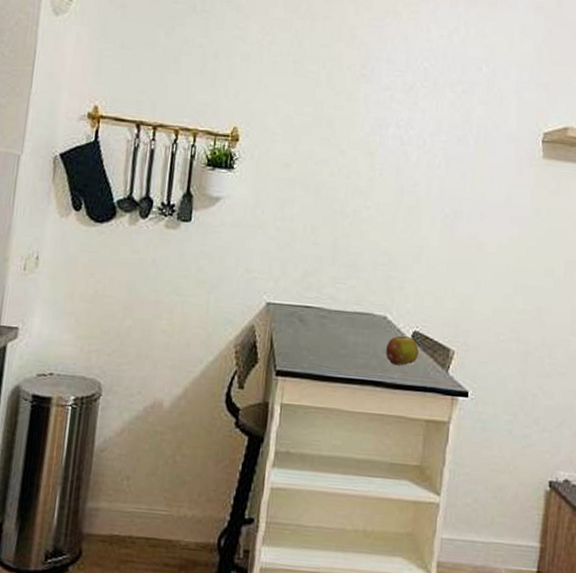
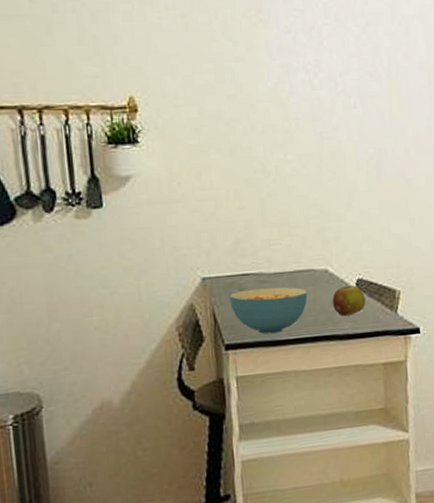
cereal bowl: none [288,321,364,369] -> present [229,287,308,334]

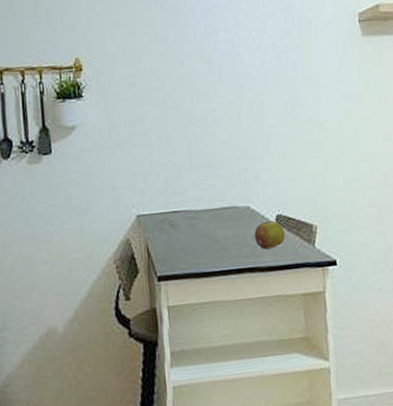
cereal bowl: present [229,287,308,334] -> none [161,222,232,267]

